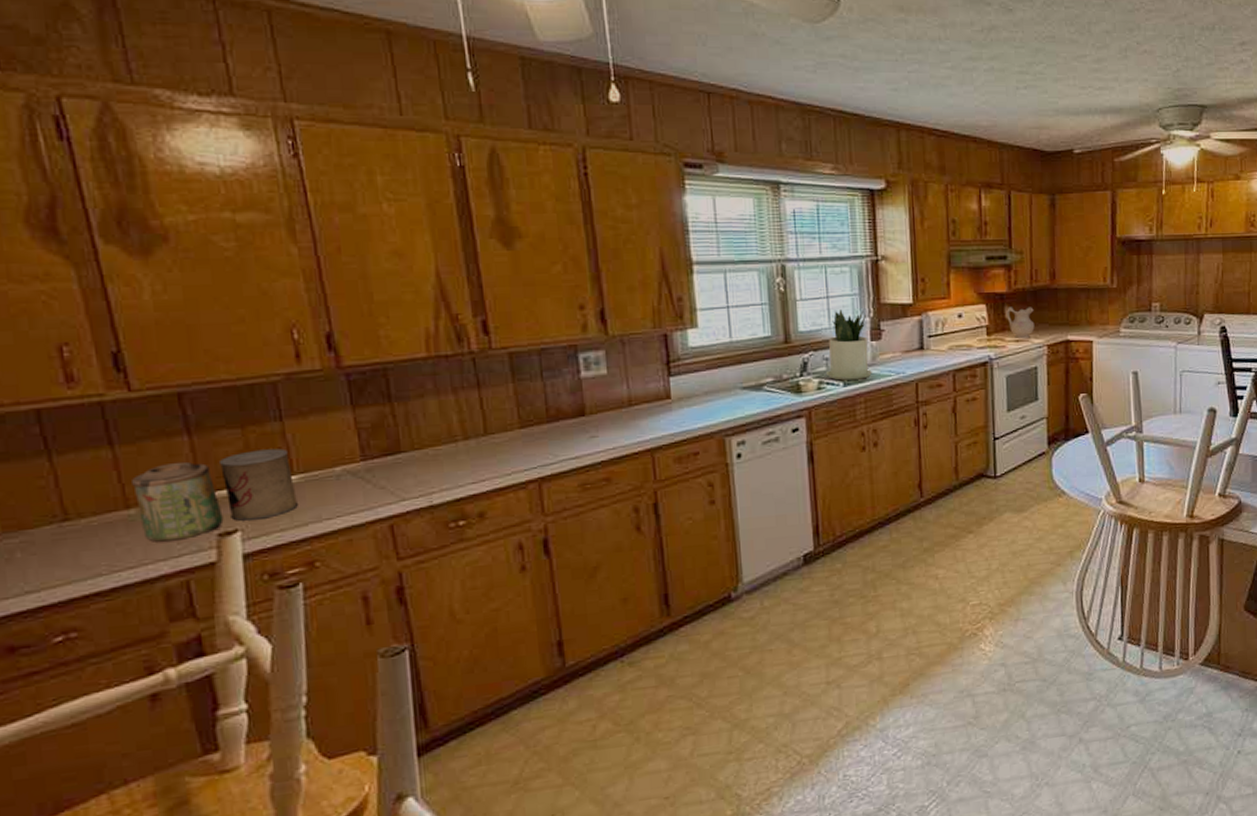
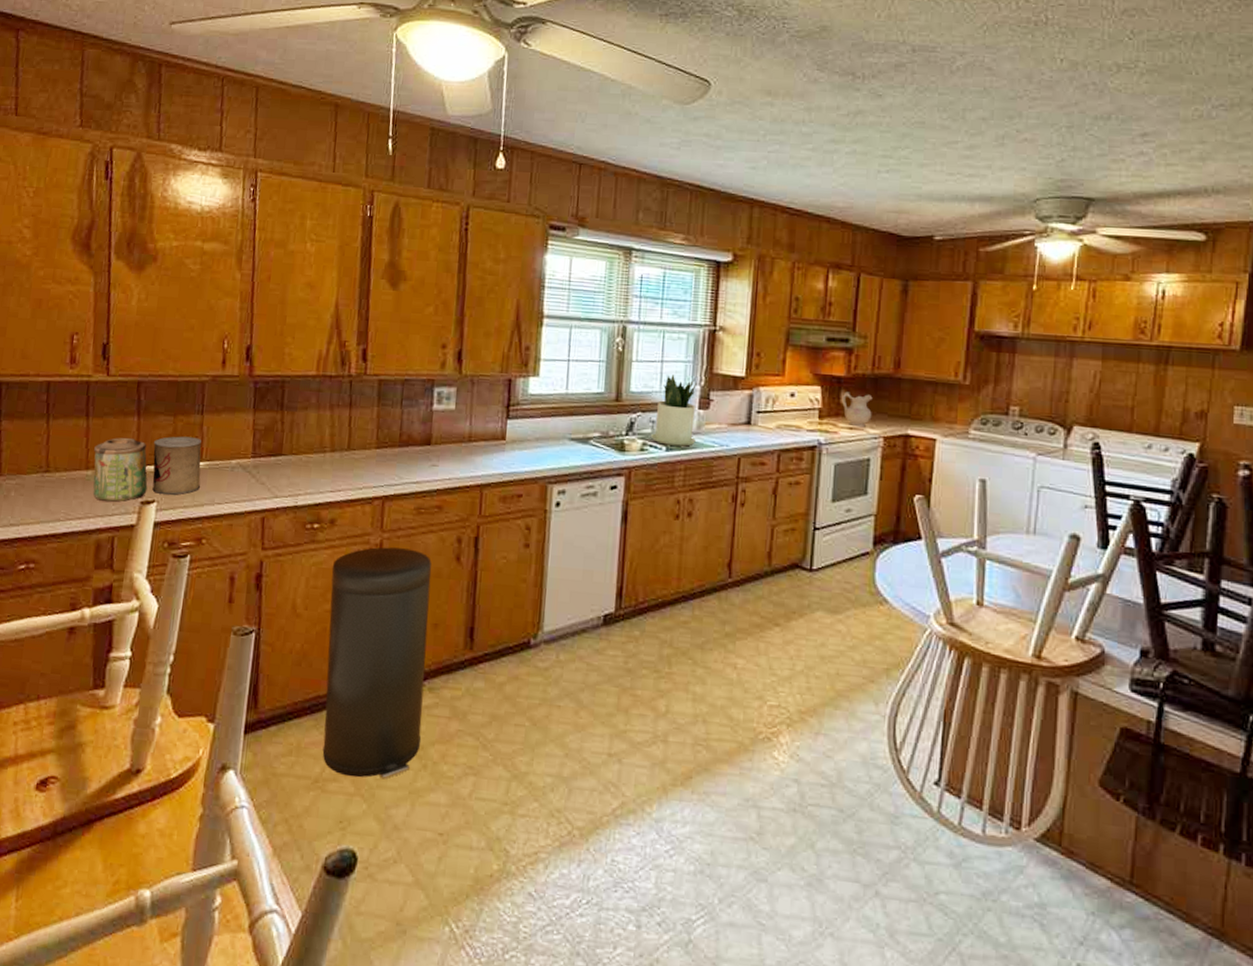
pedal bin: none [490,528,629,770] -> present [322,547,432,779]

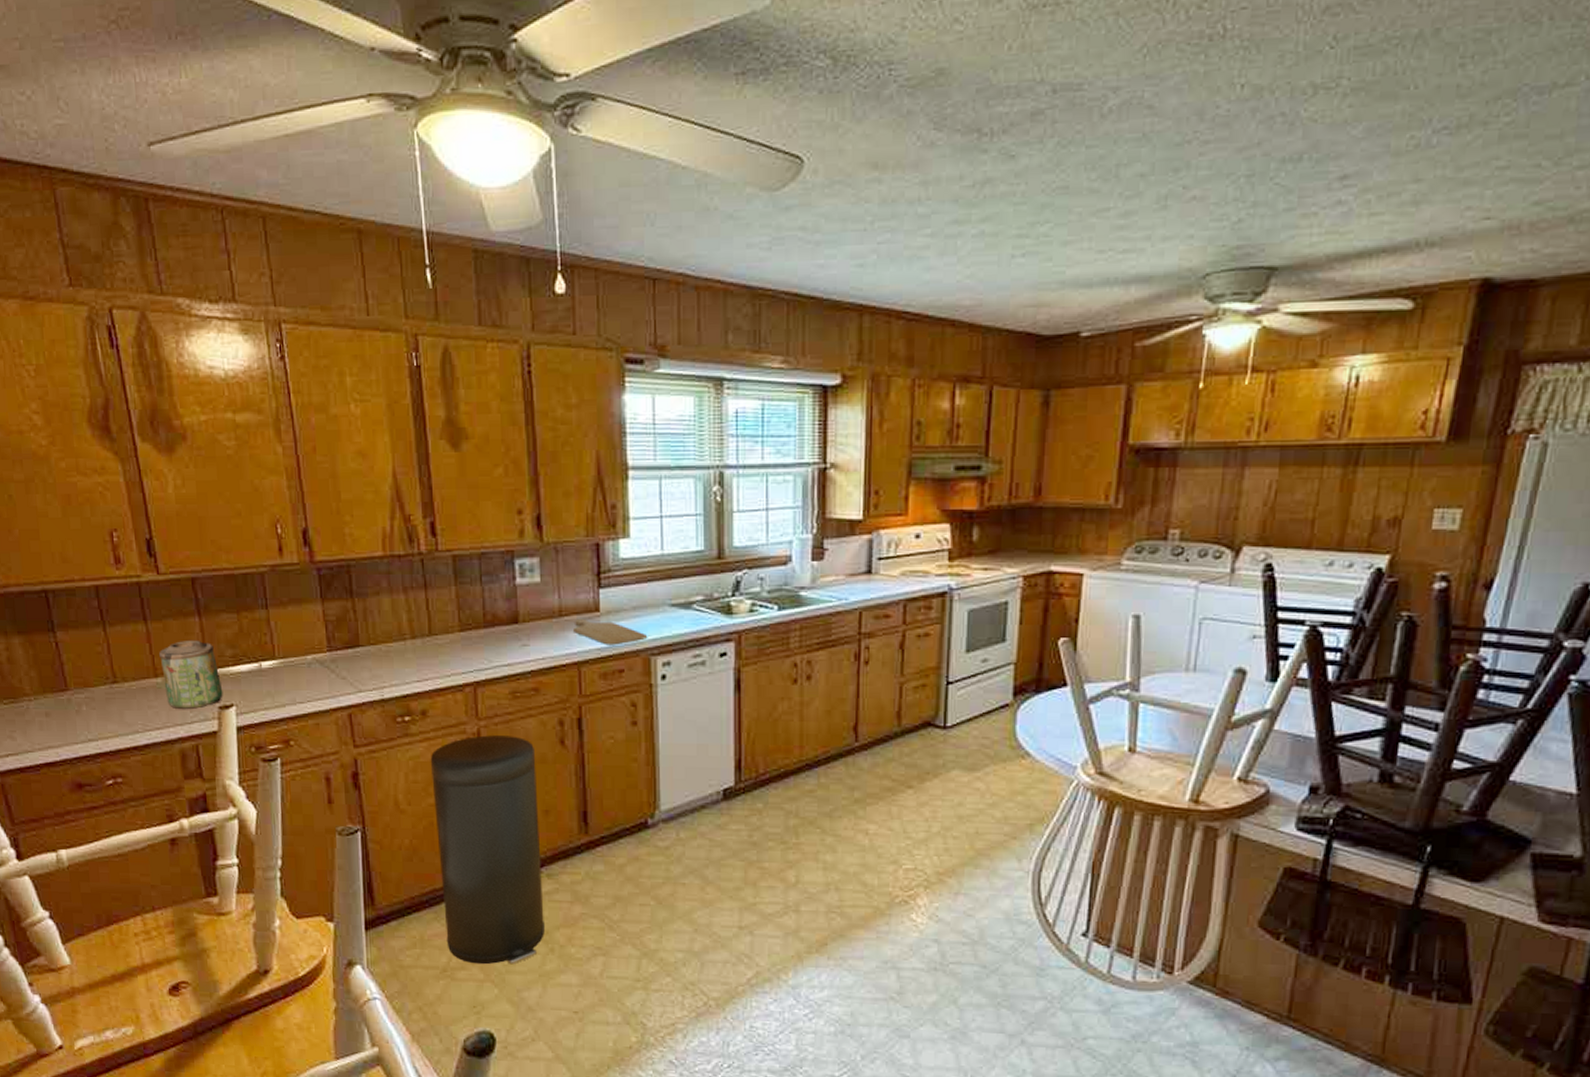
tin can: present [152,436,202,495] -> none [221,634,278,697]
chopping board: none [480,444,547,472] -> present [574,618,648,646]
planter: present [650,375,698,447] -> none [759,524,810,604]
ceramic pitcher: present [841,391,873,428] -> none [973,527,1010,567]

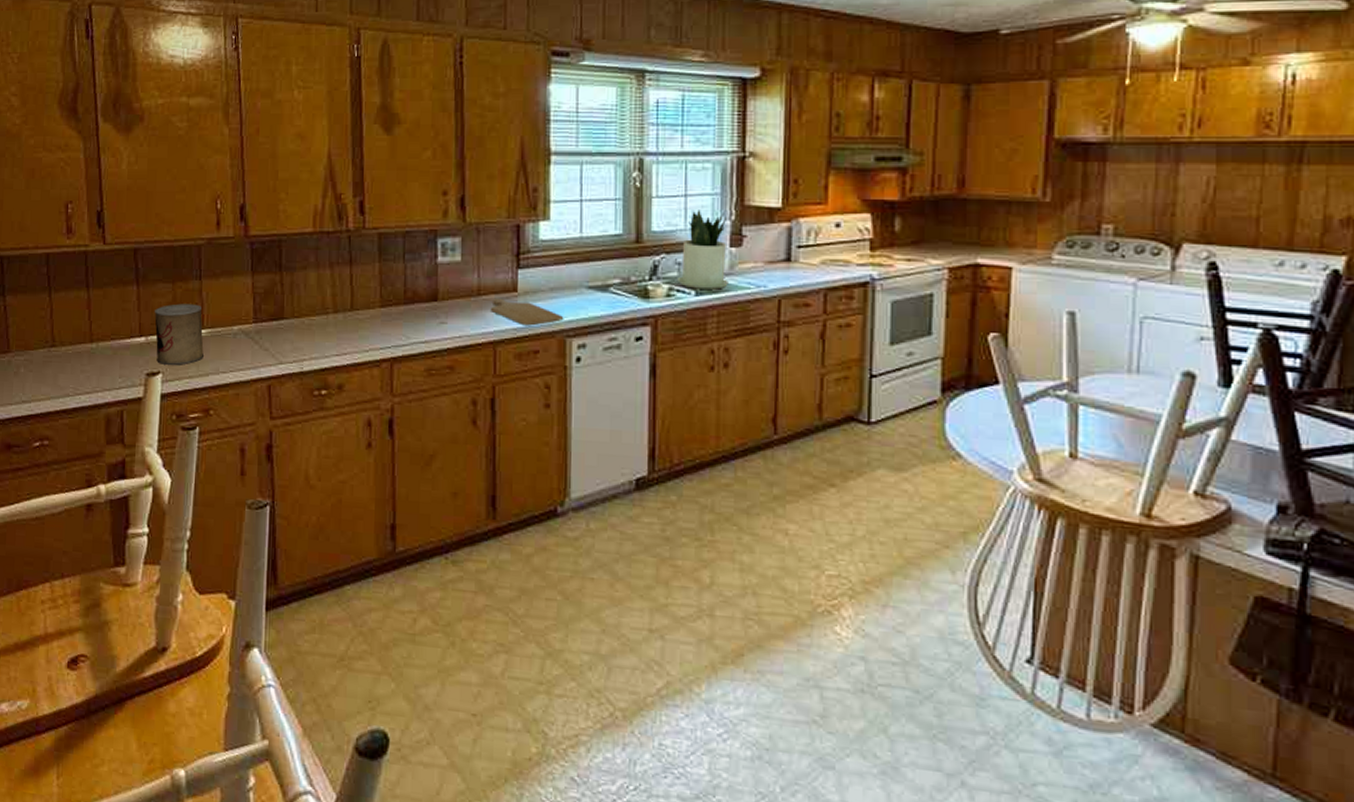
canister: present [159,640,223,710] -> none [97,307,152,376]
tin can: none [221,634,278,697] -> present [155,303,204,365]
pedal bin: present [430,735,544,965] -> none [343,412,447,657]
planter: none [759,524,810,604] -> present [676,210,728,290]

